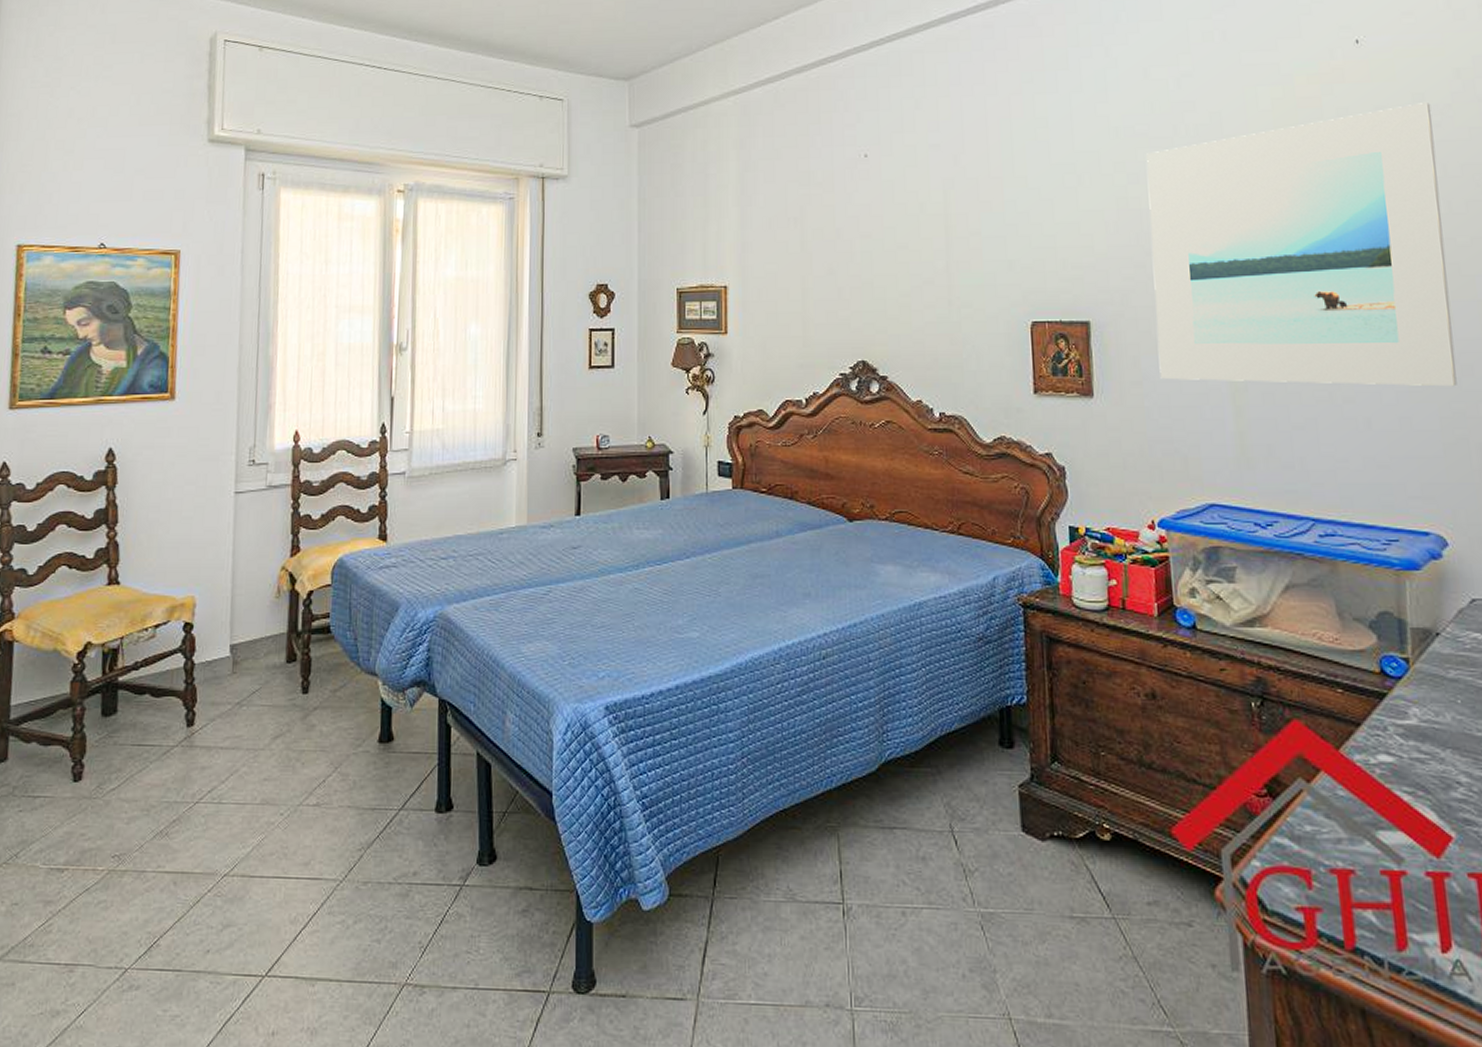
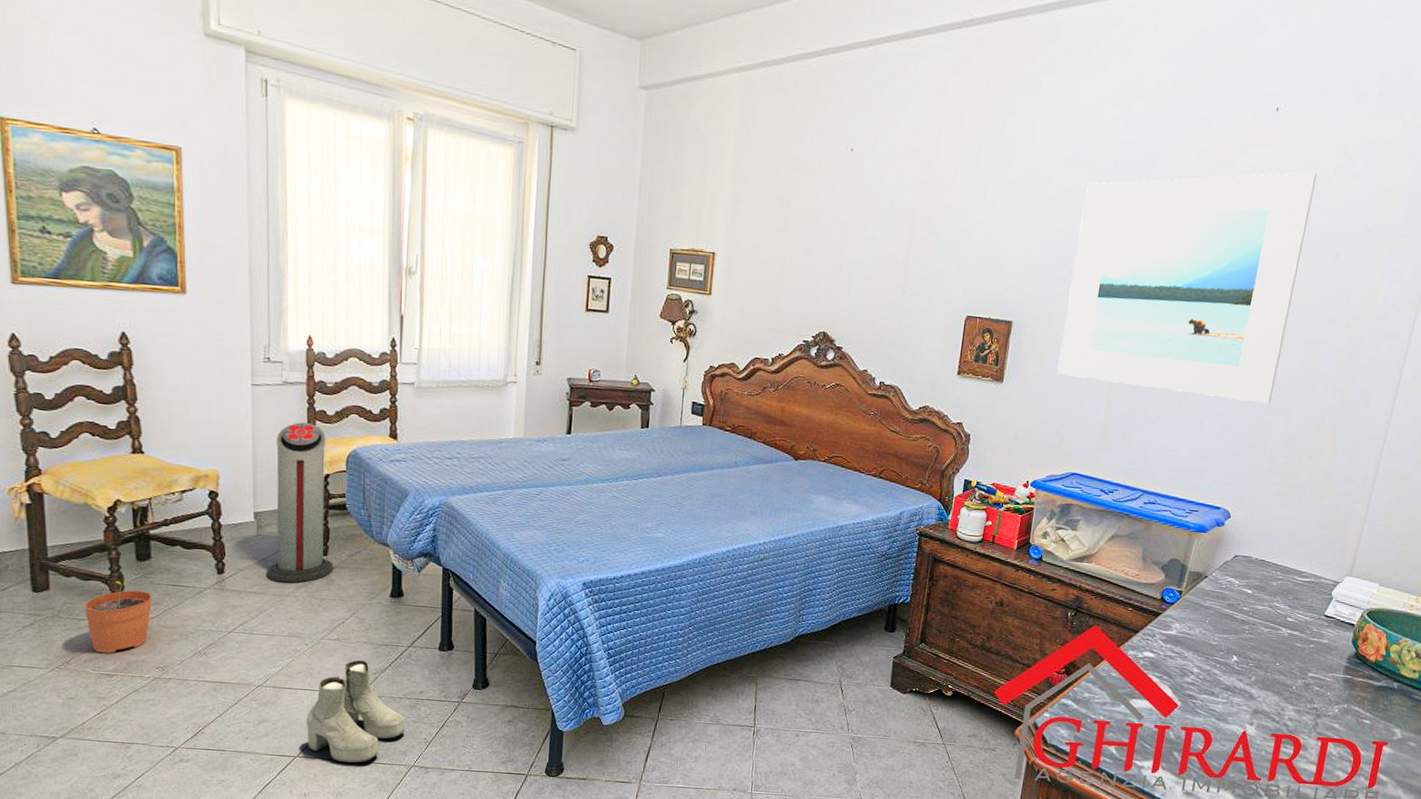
plant pot: none [41,743,115,841] -> present [84,580,152,654]
air purifier: none [240,531,315,732] -> present [267,422,333,583]
boots: none [277,831,396,983] -> present [306,659,405,763]

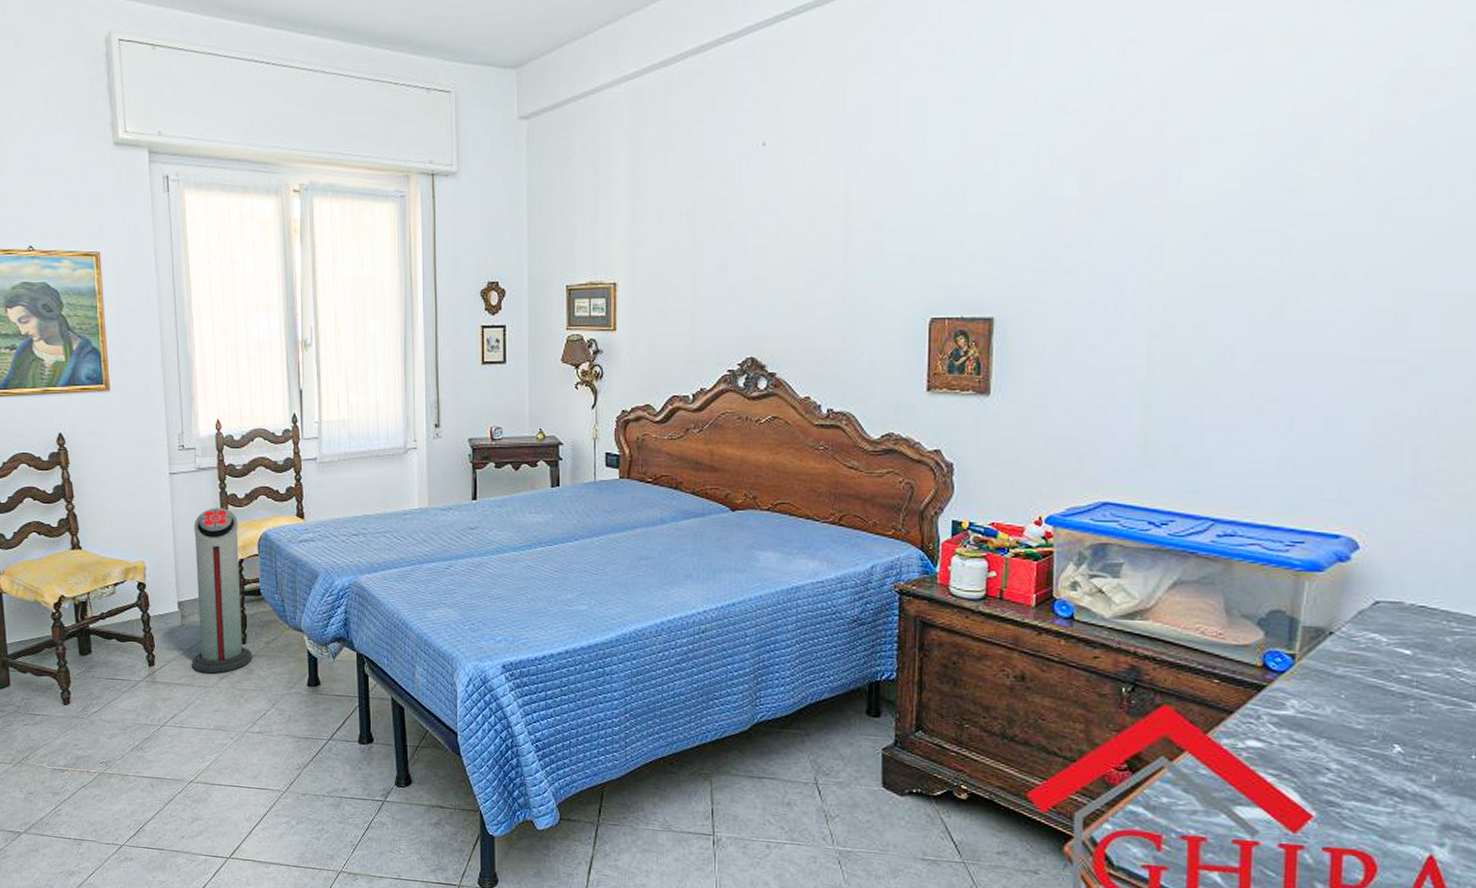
plant pot: present [84,580,152,654] -> none [39,675,94,749]
boots: present [306,659,405,763] -> none [236,754,331,867]
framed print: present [1057,172,1317,404] -> none [1064,66,1428,387]

